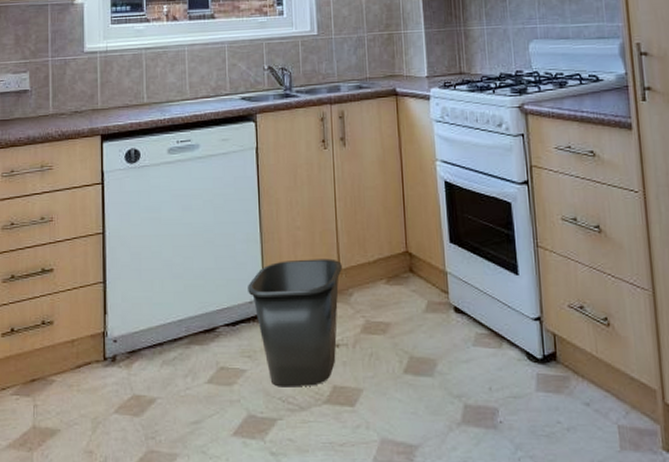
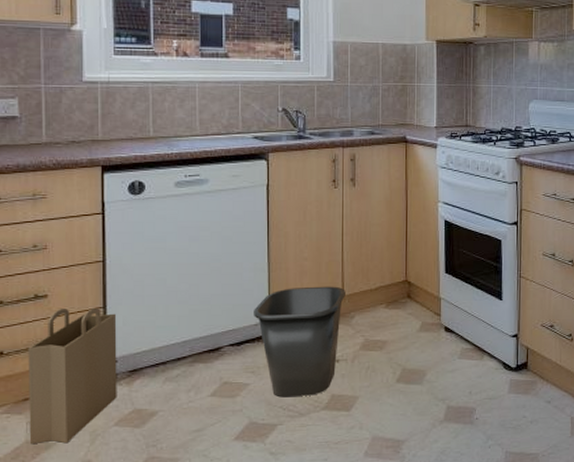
shopping bag: none [36,283,117,431] -> present [28,308,117,445]

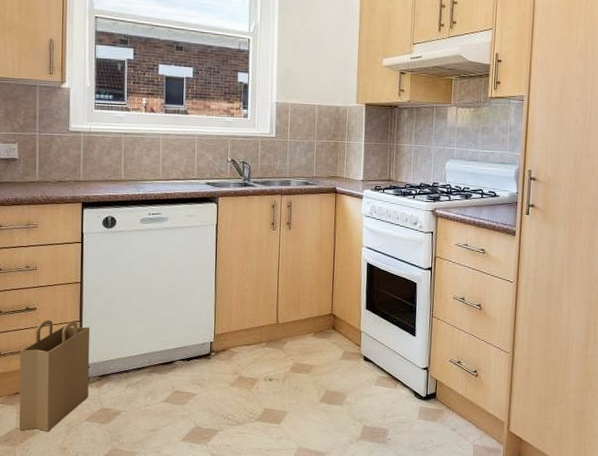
waste bin: present [254,286,345,398] -> none [202,314,279,408]

